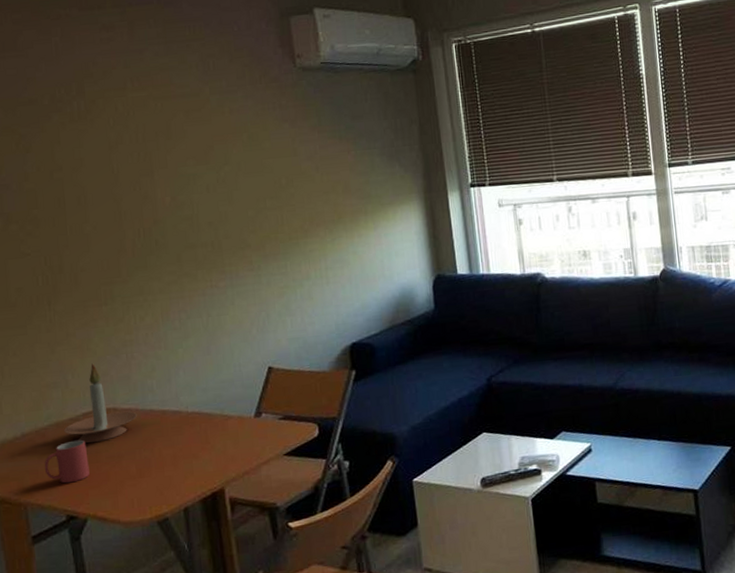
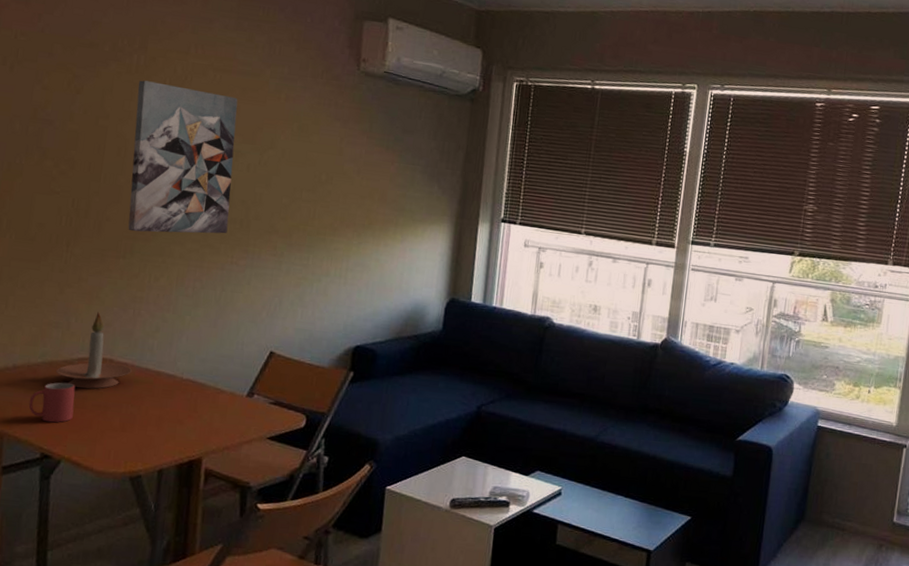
wall art: none [83,121,201,277] -> present [128,80,238,234]

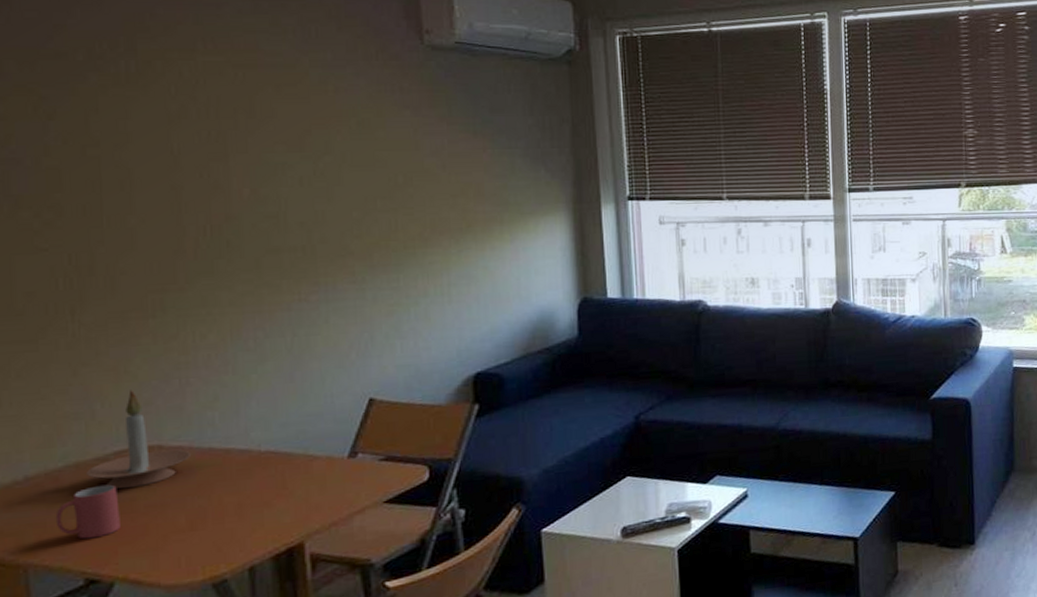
wall art: present [128,80,238,234] -> none [132,92,287,283]

